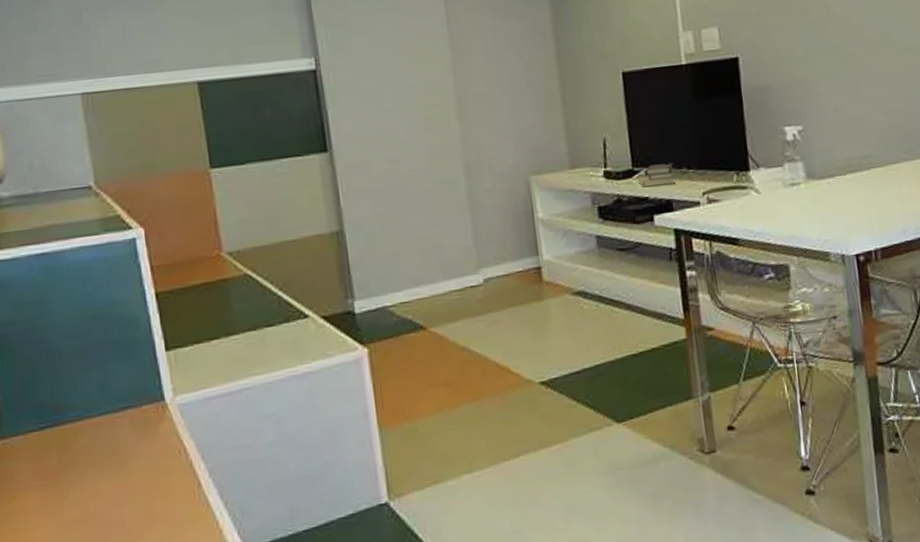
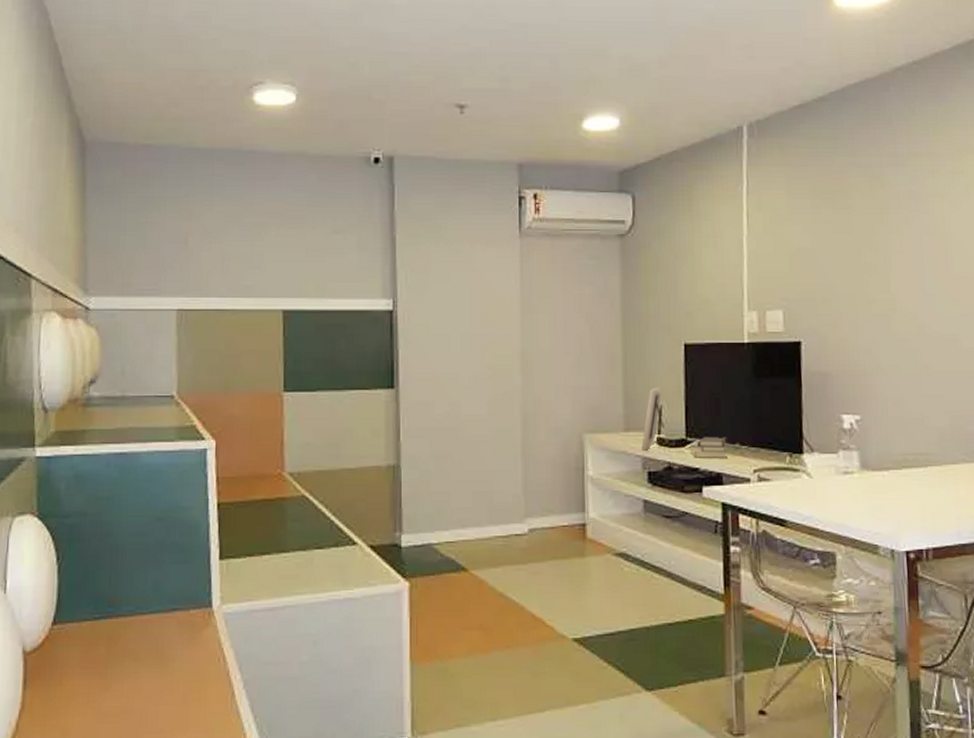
picture frame: none [588,119,610,186] -> present [641,386,664,450]

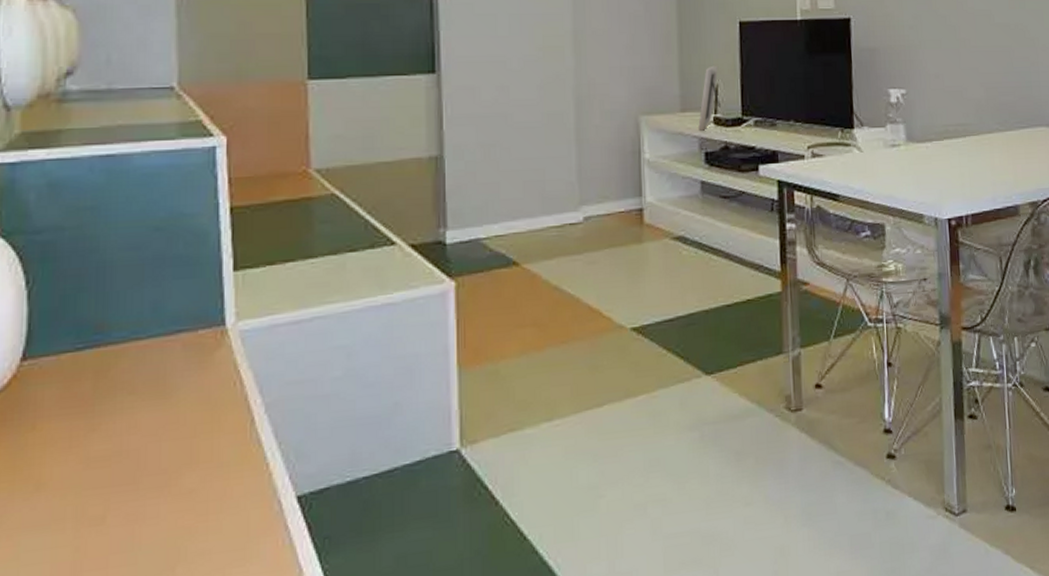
books: present [691,437,728,458] -> none [747,114,783,137]

